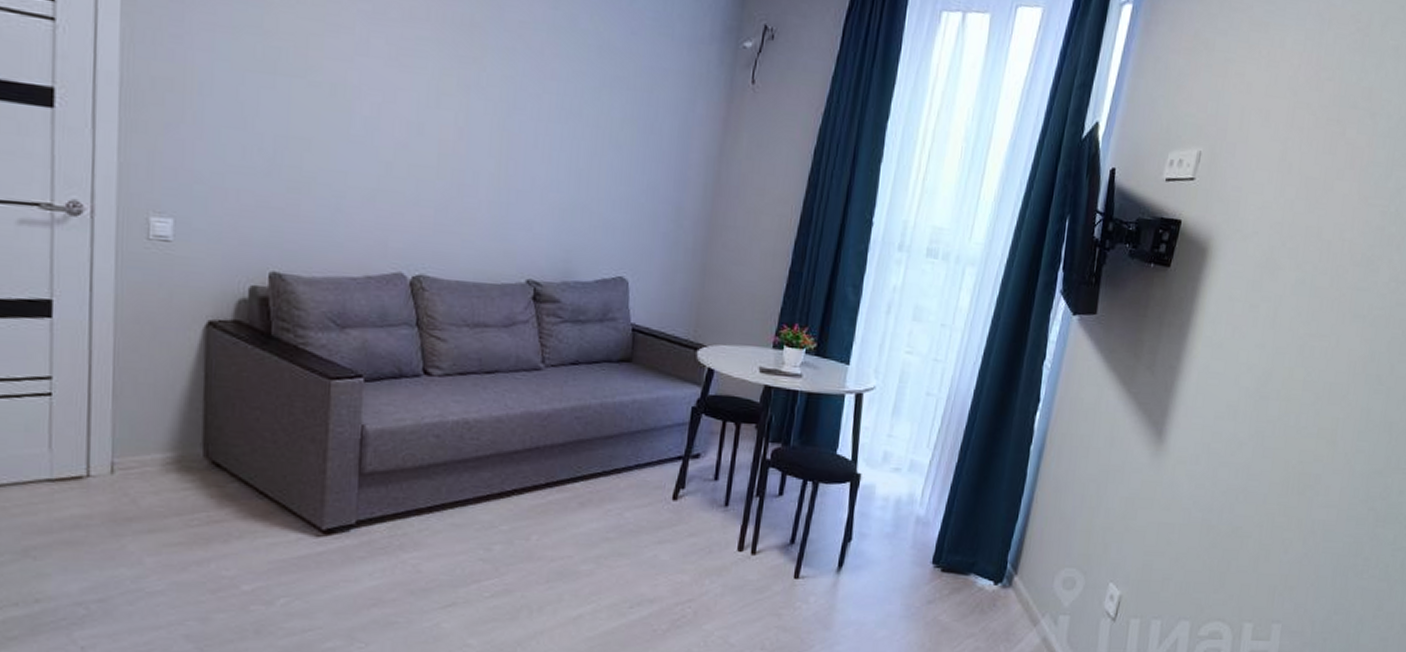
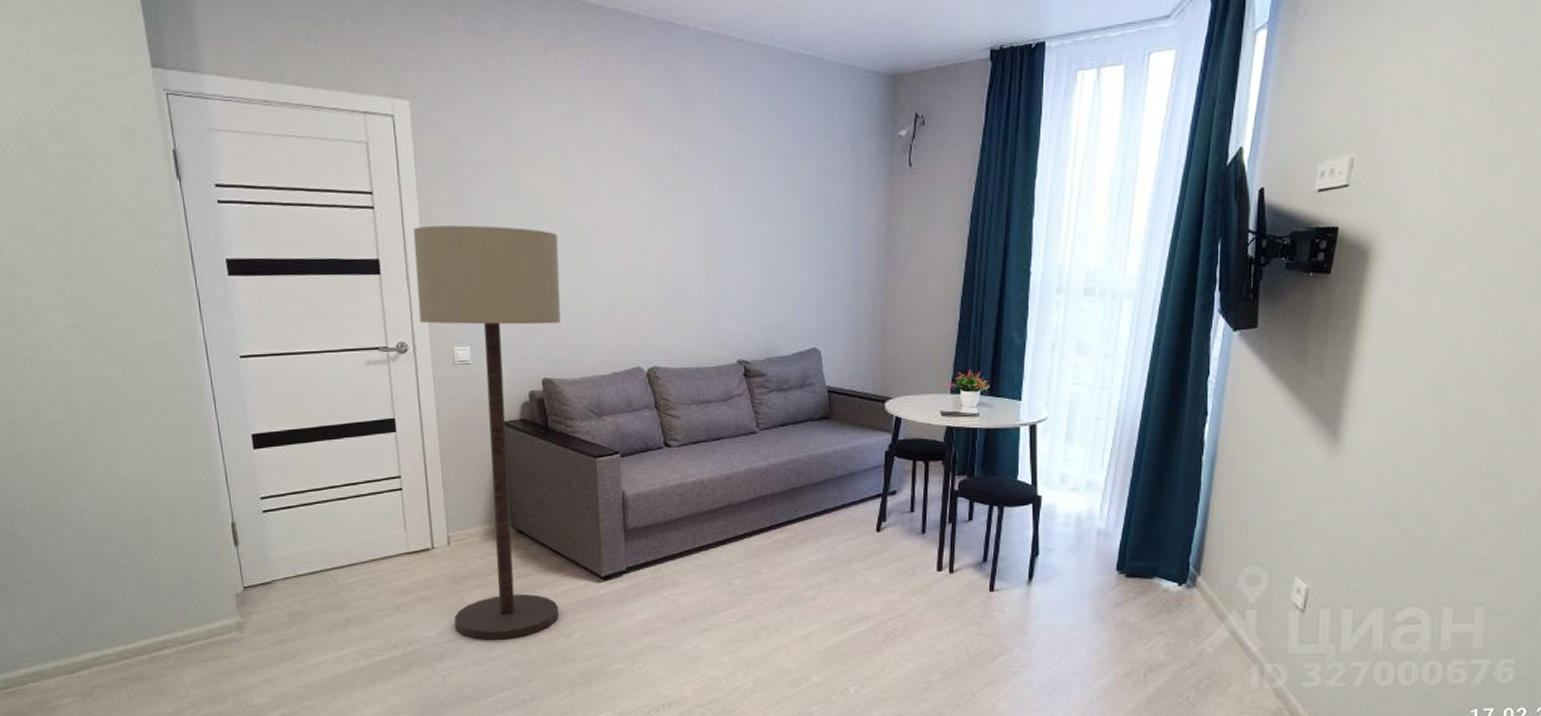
floor lamp: none [104,54,310,603] -> present [414,225,561,640]

